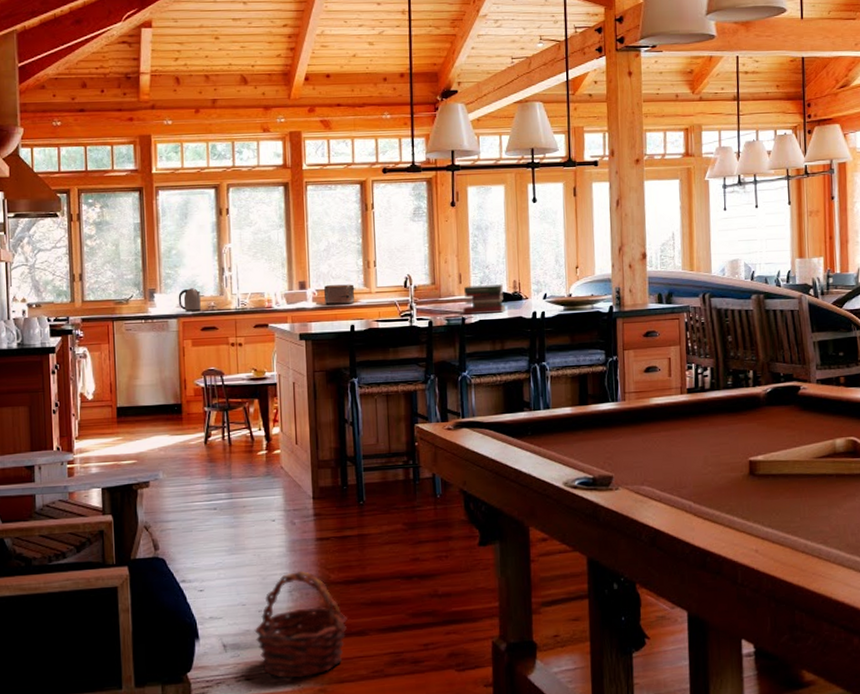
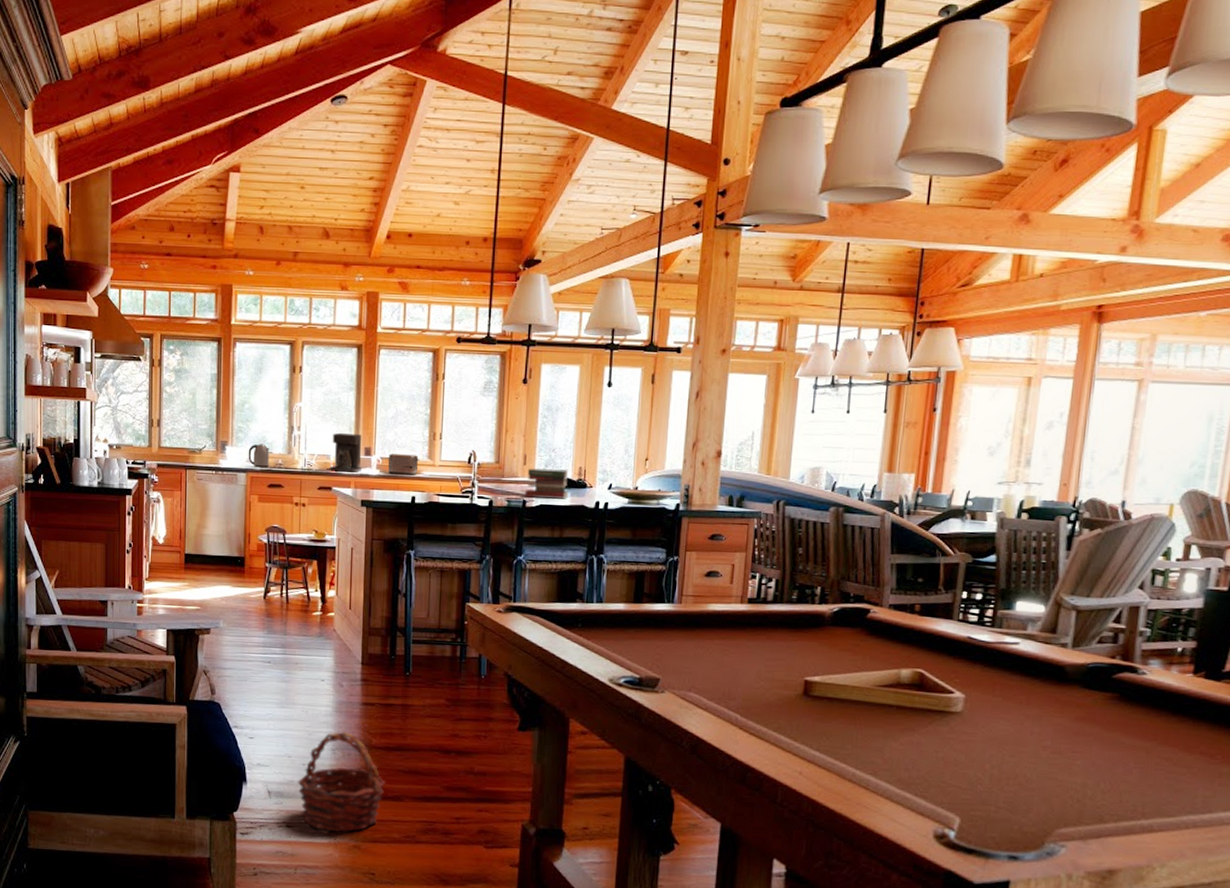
coffee maker: none [264,269,297,308] -> present [329,432,362,472]

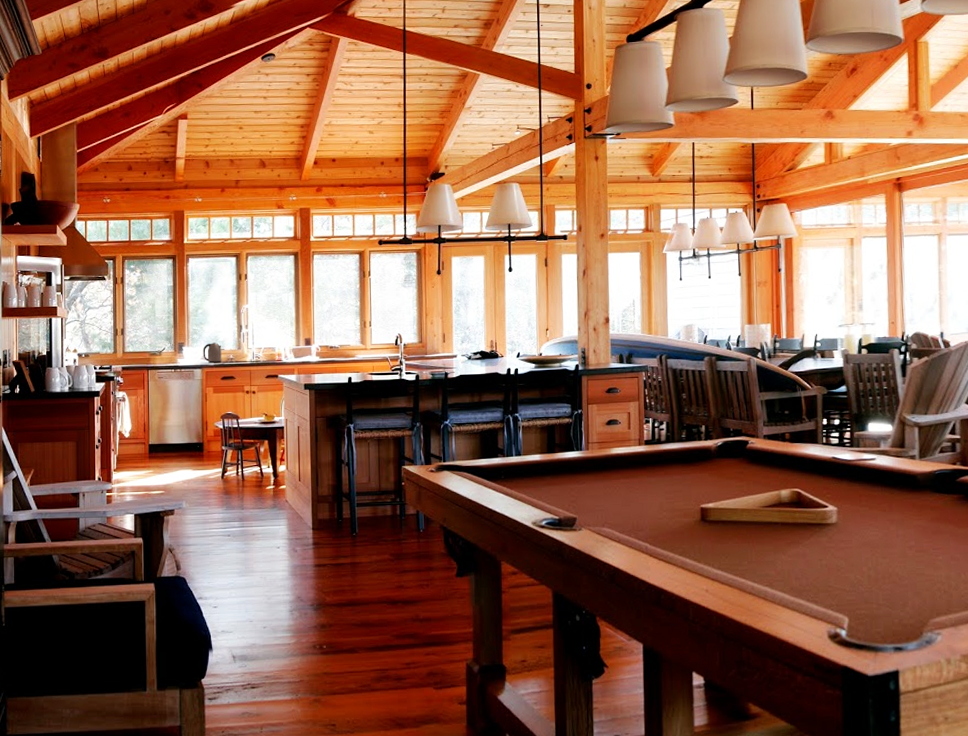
basket: present [297,731,385,832] -> none [259,592,340,689]
coffee maker: present [329,432,362,472] -> none [275,327,303,361]
toaster: present [388,454,420,476] -> none [326,341,354,360]
books: present [524,468,569,499] -> none [446,344,484,370]

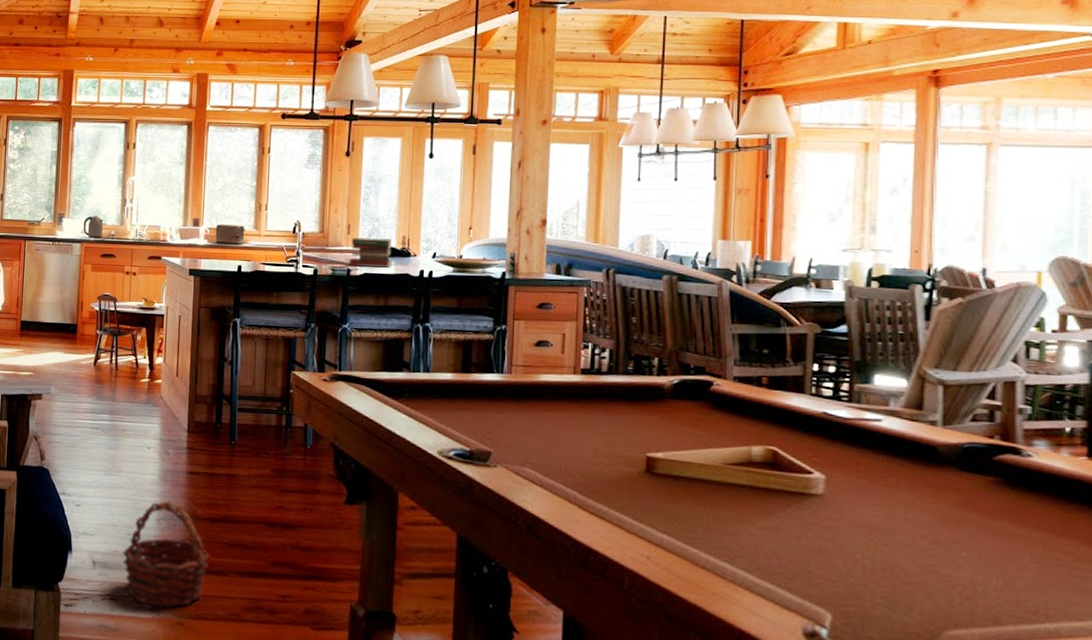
basket: none [259,592,340,689] -> present [122,501,210,607]
toaster: none [326,341,354,360] -> present [216,224,246,246]
books: none [446,344,484,370] -> present [349,237,393,268]

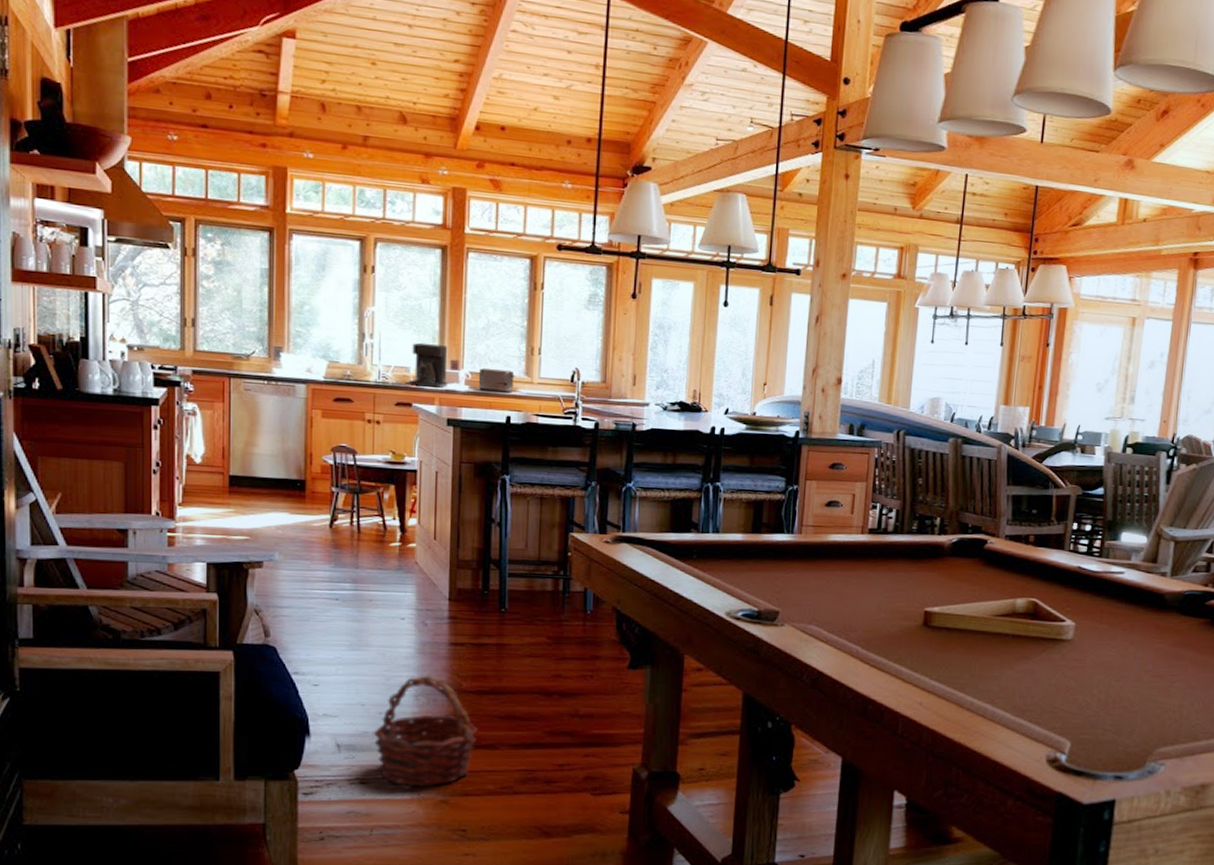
kettle: present [83,216,103,239] -> none [308,351,335,380]
coffee maker: none [159,204,191,242] -> present [408,342,448,388]
books: present [349,237,393,268] -> none [634,389,683,423]

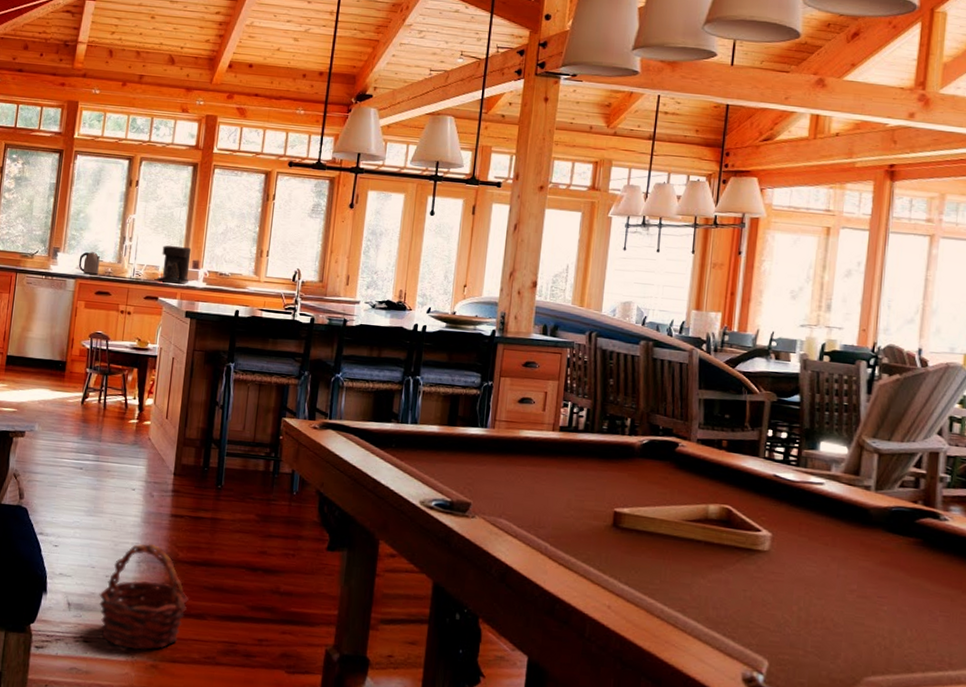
kettle: none [308,351,335,380] -> present [78,252,100,276]
toaster: present [479,368,516,394] -> none [214,268,246,291]

